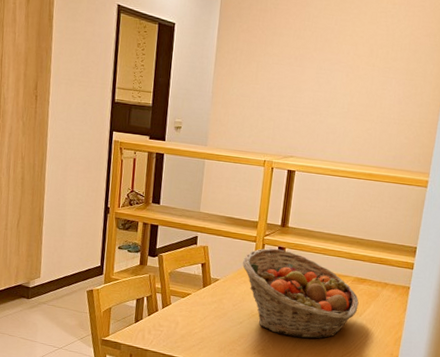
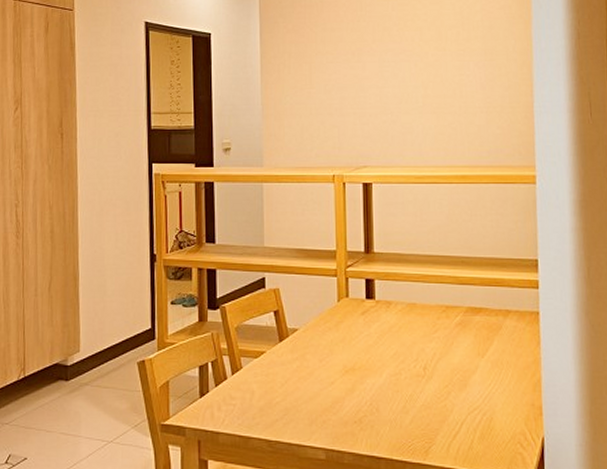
fruit basket: present [243,248,359,339] -> none [324,282,478,396]

